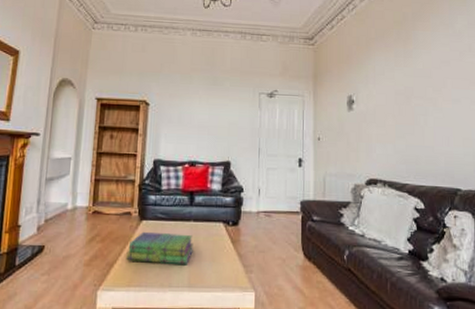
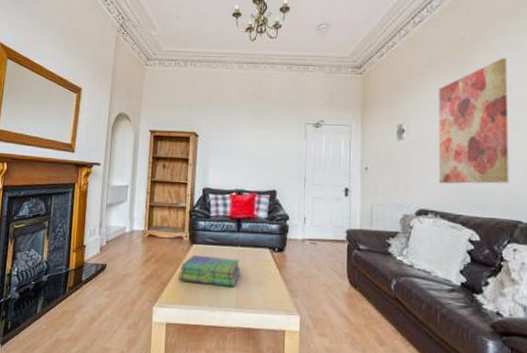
wall art: none [385,34,449,154] -> present [438,58,509,184]

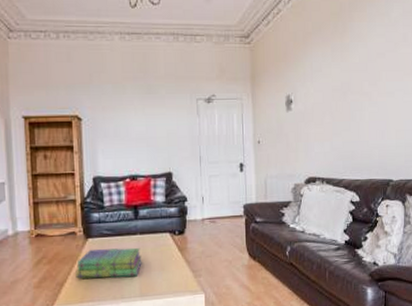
wall art: present [438,58,509,184] -> none [322,25,382,152]

